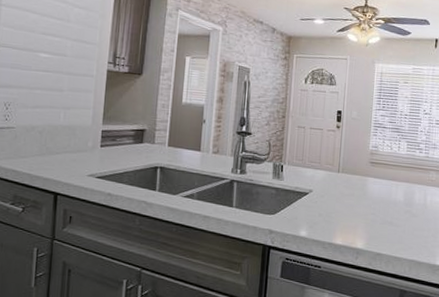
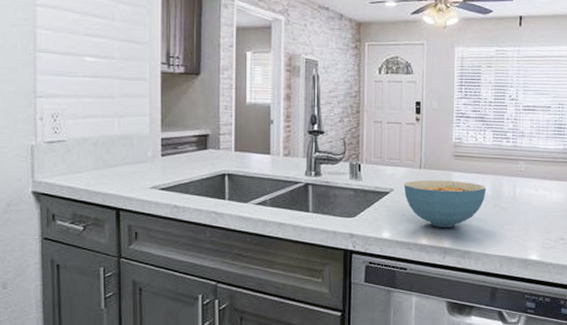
cereal bowl: none [322,183,399,230] -> present [403,180,487,227]

